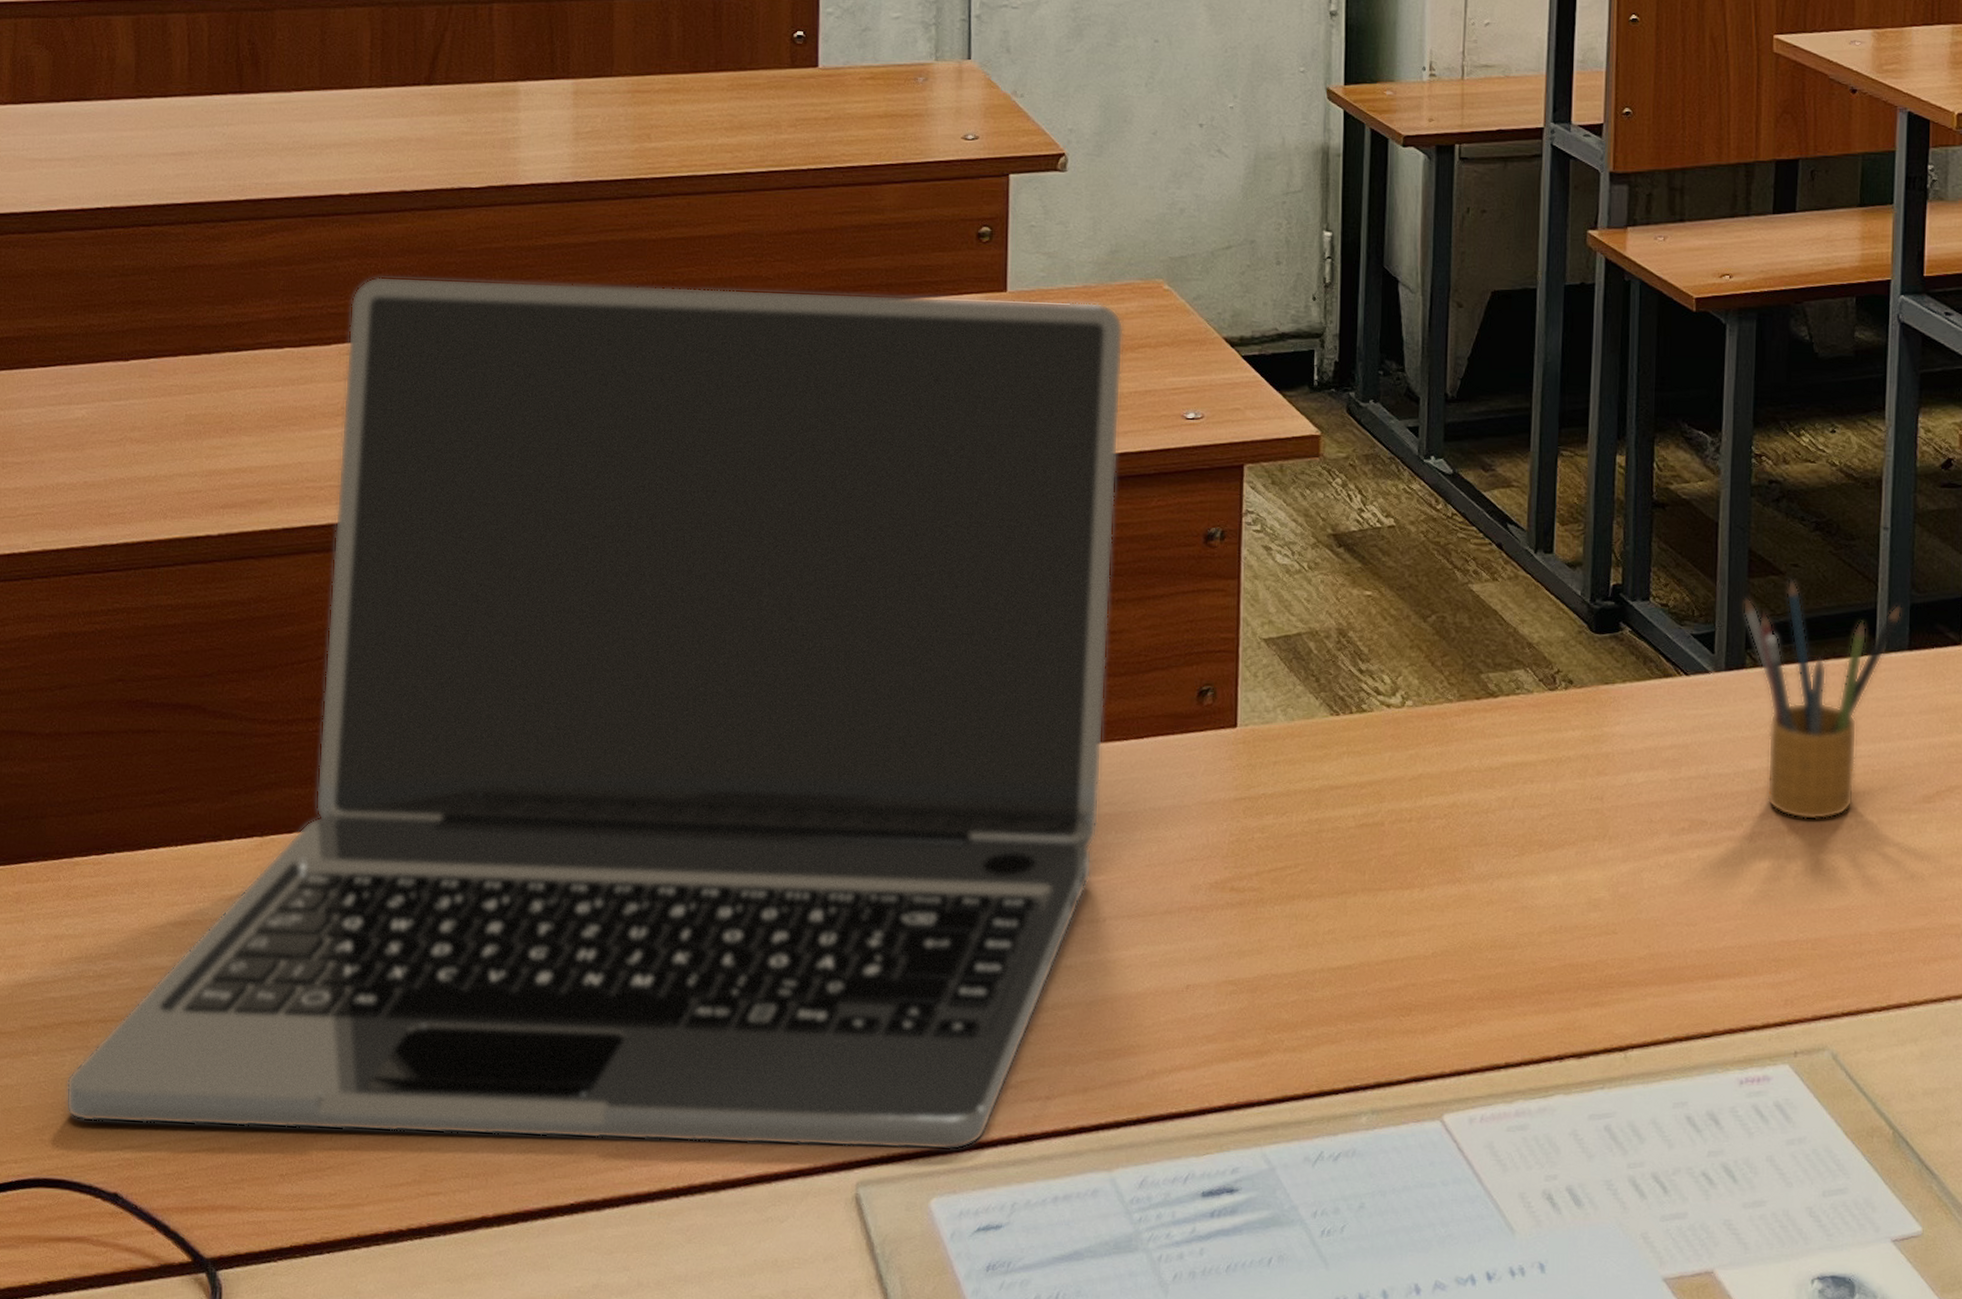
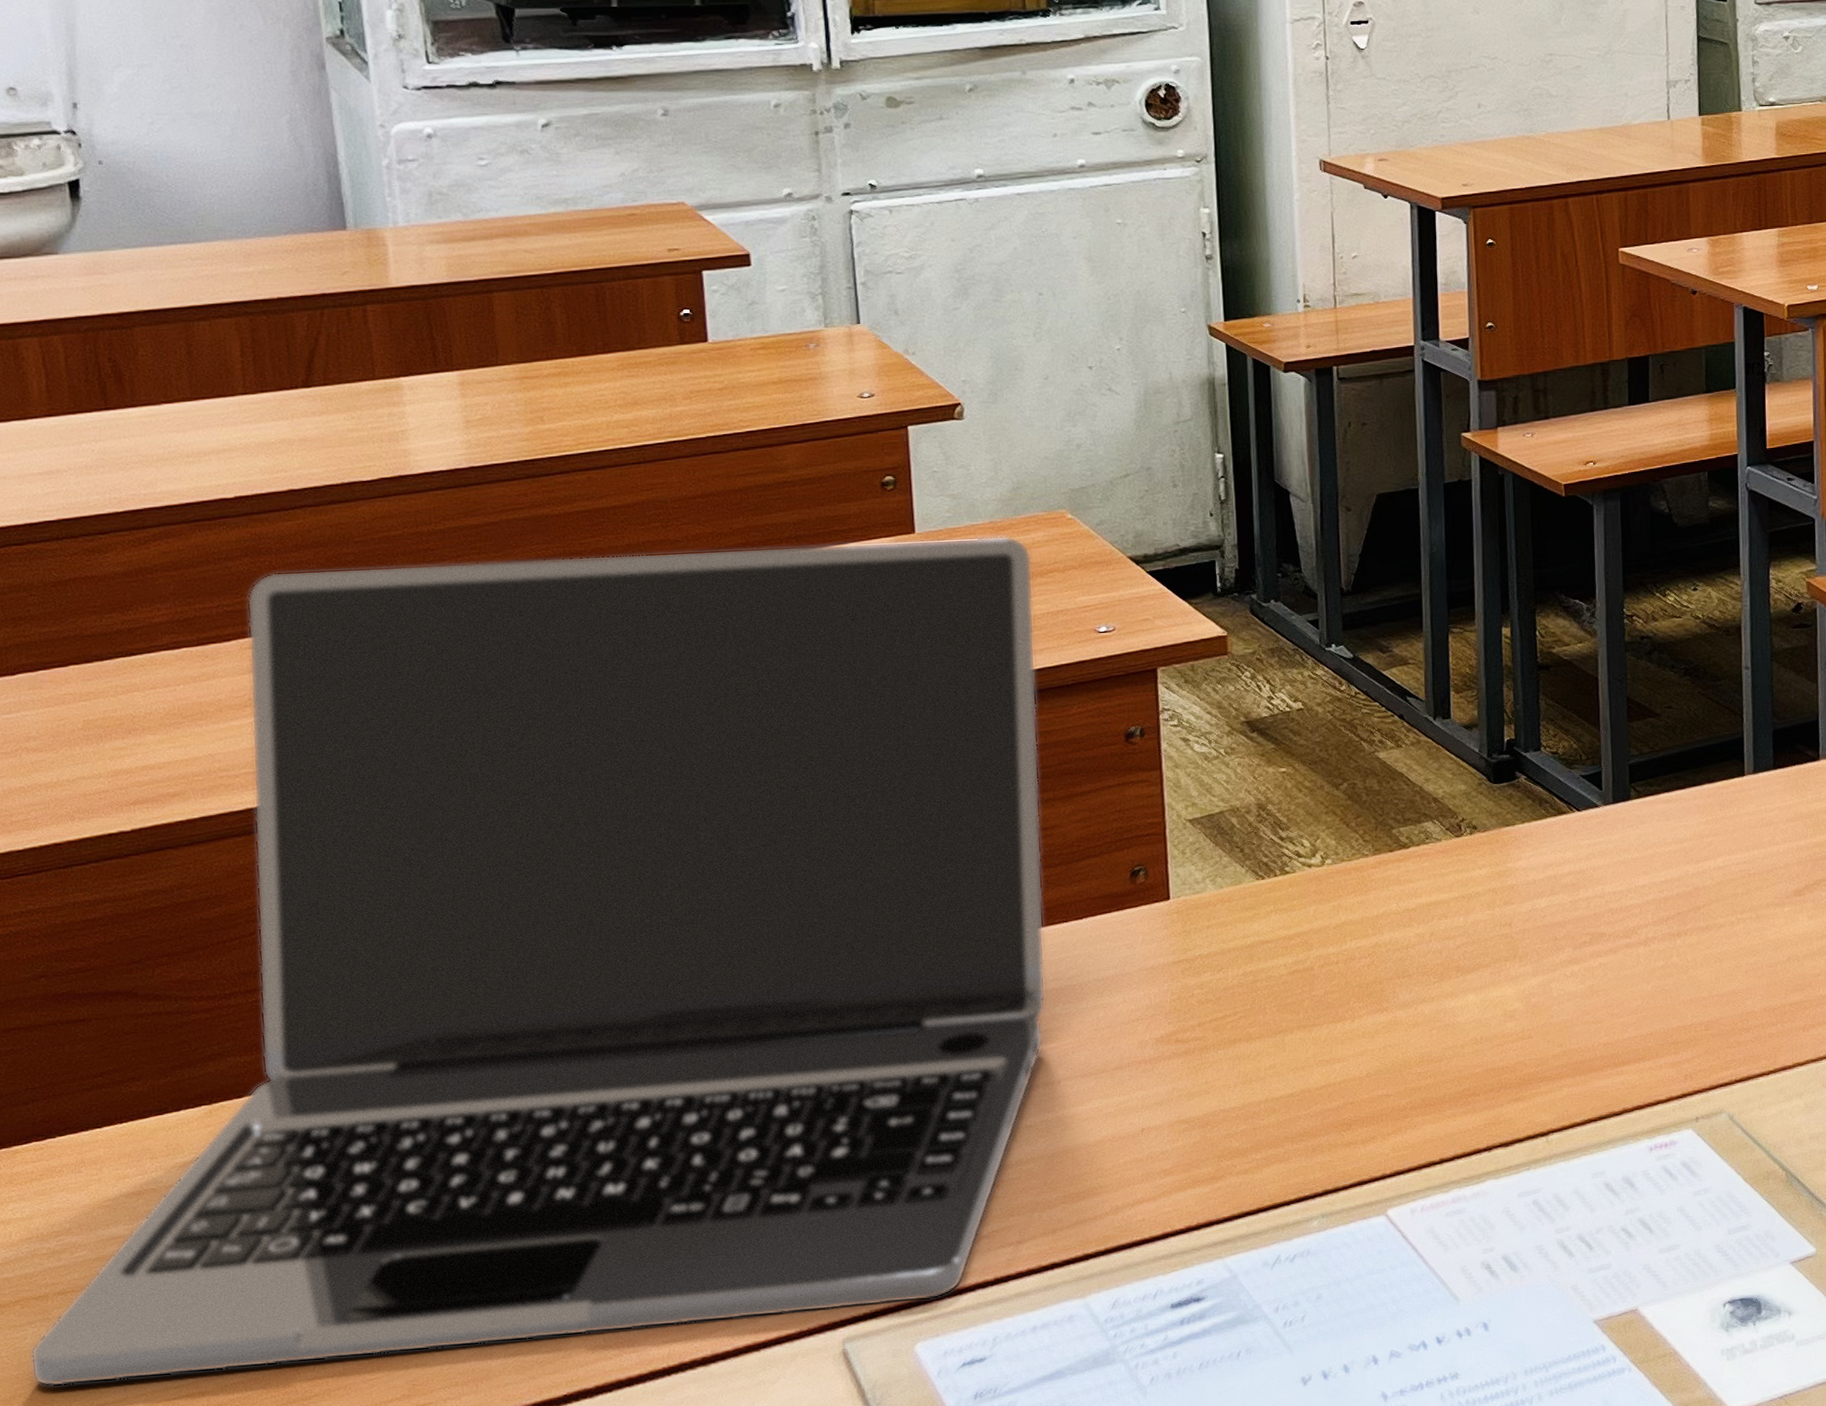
pencil box: present [1742,577,1902,821] -> none [1624,718,1766,923]

